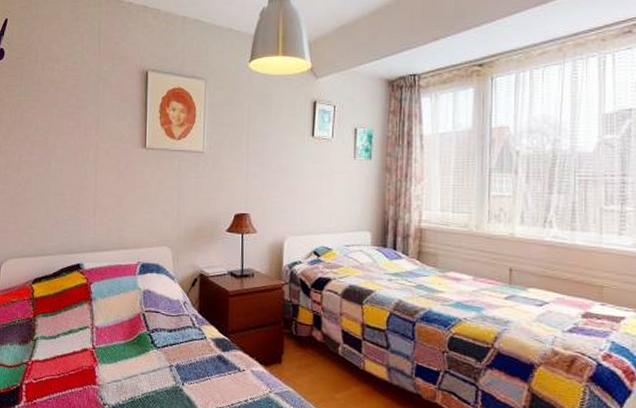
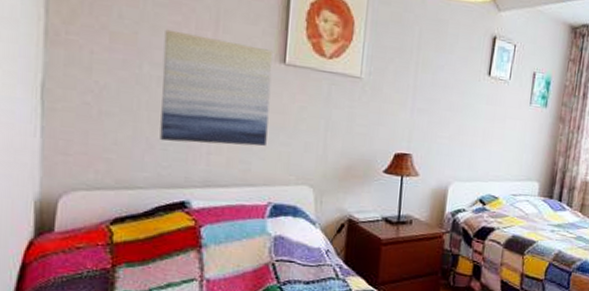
wall art: none [62,133,137,218] -> present [160,29,274,146]

